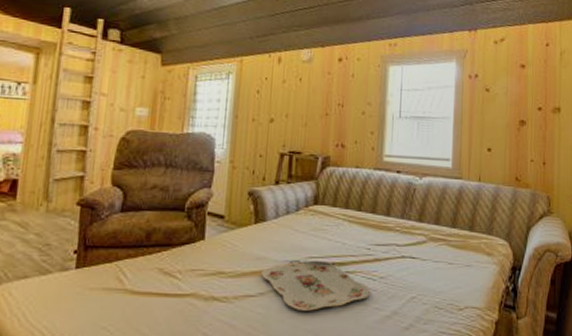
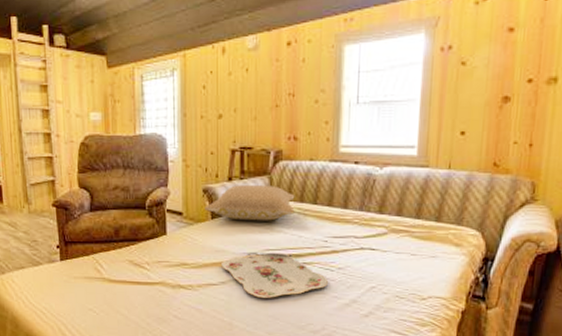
pillow: none [248,189,341,227] -> present [204,185,295,221]

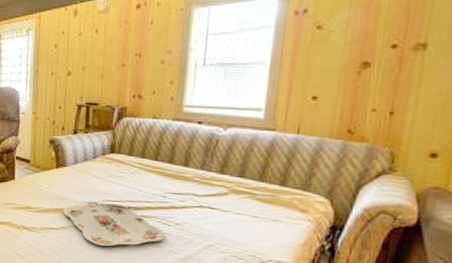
pillow: present [204,185,295,221] -> none [50,138,137,174]

